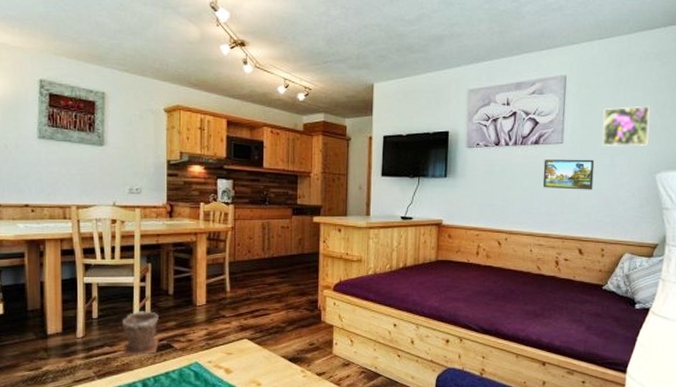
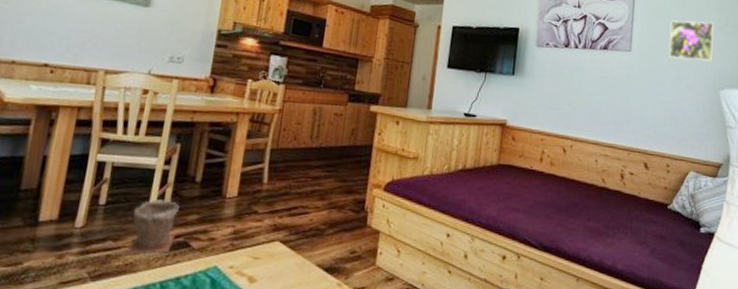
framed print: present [542,159,595,190] -> none [610,66,661,102]

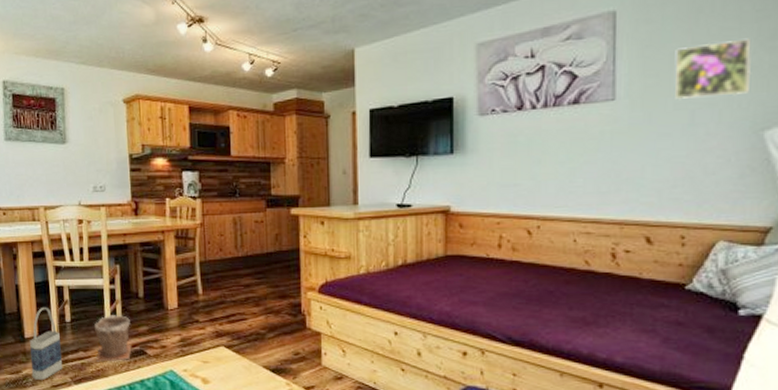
bag: none [35,185,87,275] -> present [30,308,62,380]

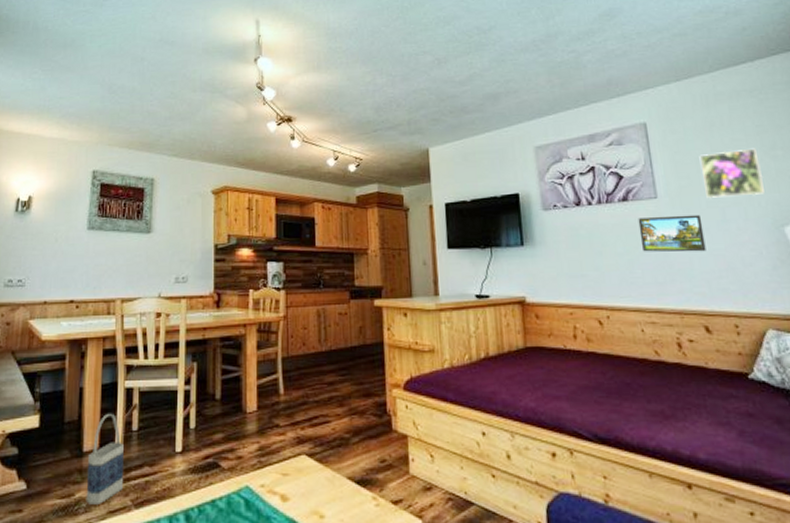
plant pot: present [93,315,132,362] -> none [163,421,204,479]
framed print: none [587,118,665,160] -> present [638,214,706,252]

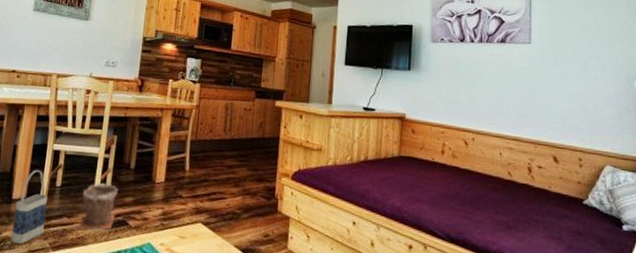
plant pot: none [163,421,204,479] -> present [78,183,118,231]
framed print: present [638,214,706,252] -> none [511,59,566,94]
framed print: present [699,148,765,199] -> none [572,10,623,52]

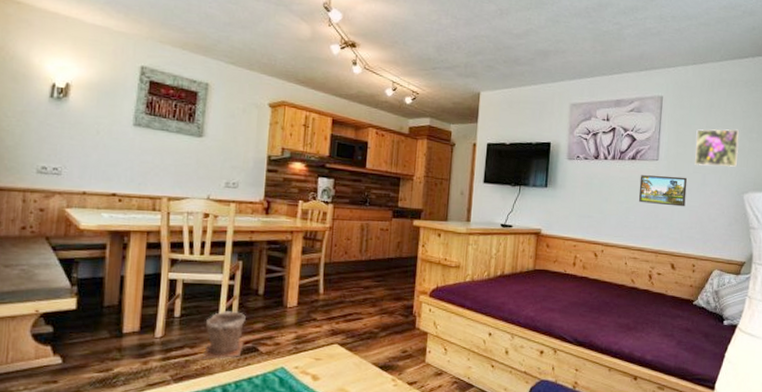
bag: present [10,170,48,244] -> none [124,301,165,378]
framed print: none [511,59,566,94] -> present [638,175,688,207]
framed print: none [572,10,623,52] -> present [695,129,740,168]

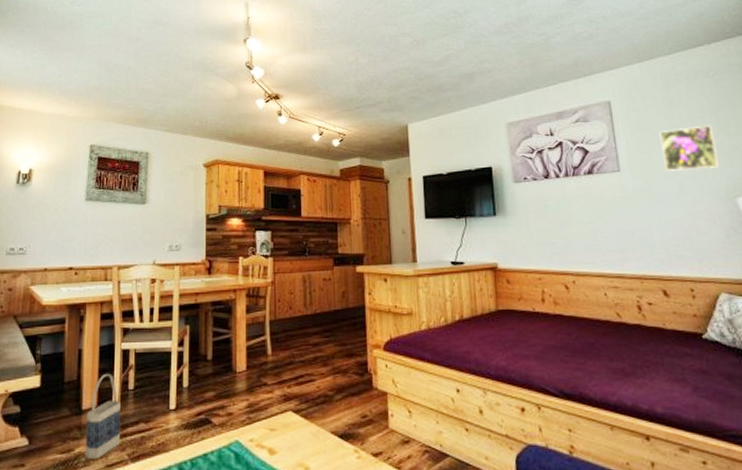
bag: none [124,301,165,378] -> present [85,374,120,459]
plant pot: present [202,311,246,359] -> none [157,380,197,434]
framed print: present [638,175,688,207] -> none [602,186,665,222]

